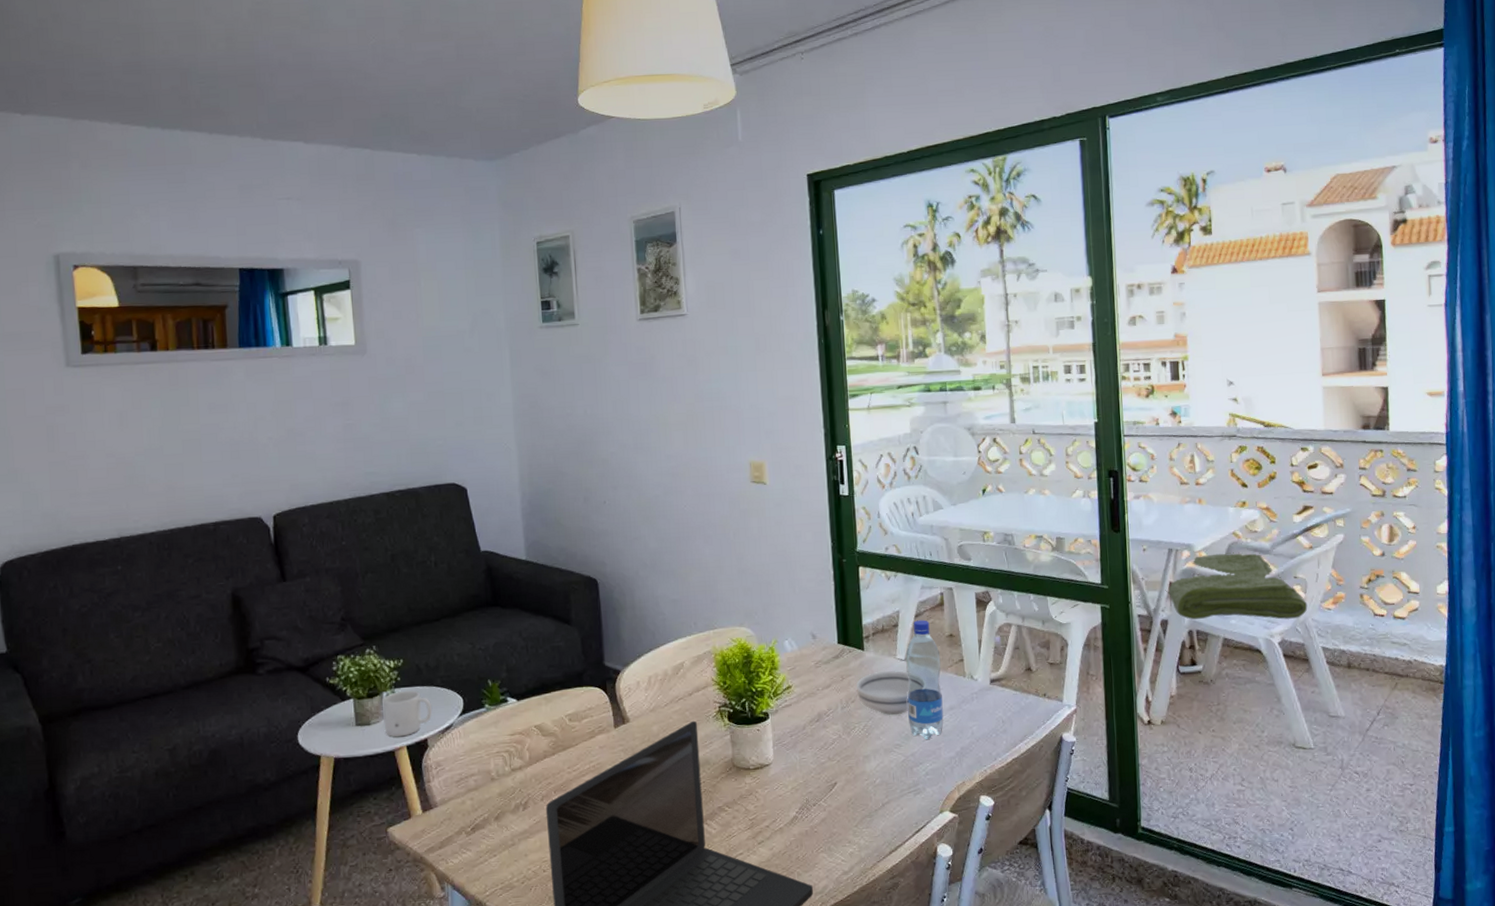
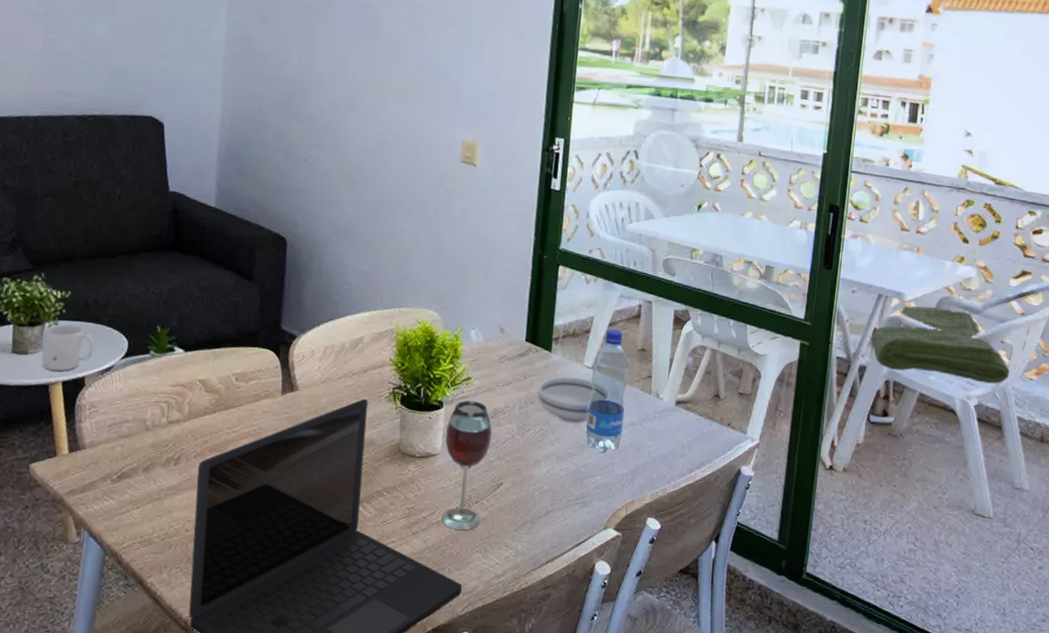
wineglass: none [775,708,821,834] -> present [442,400,492,531]

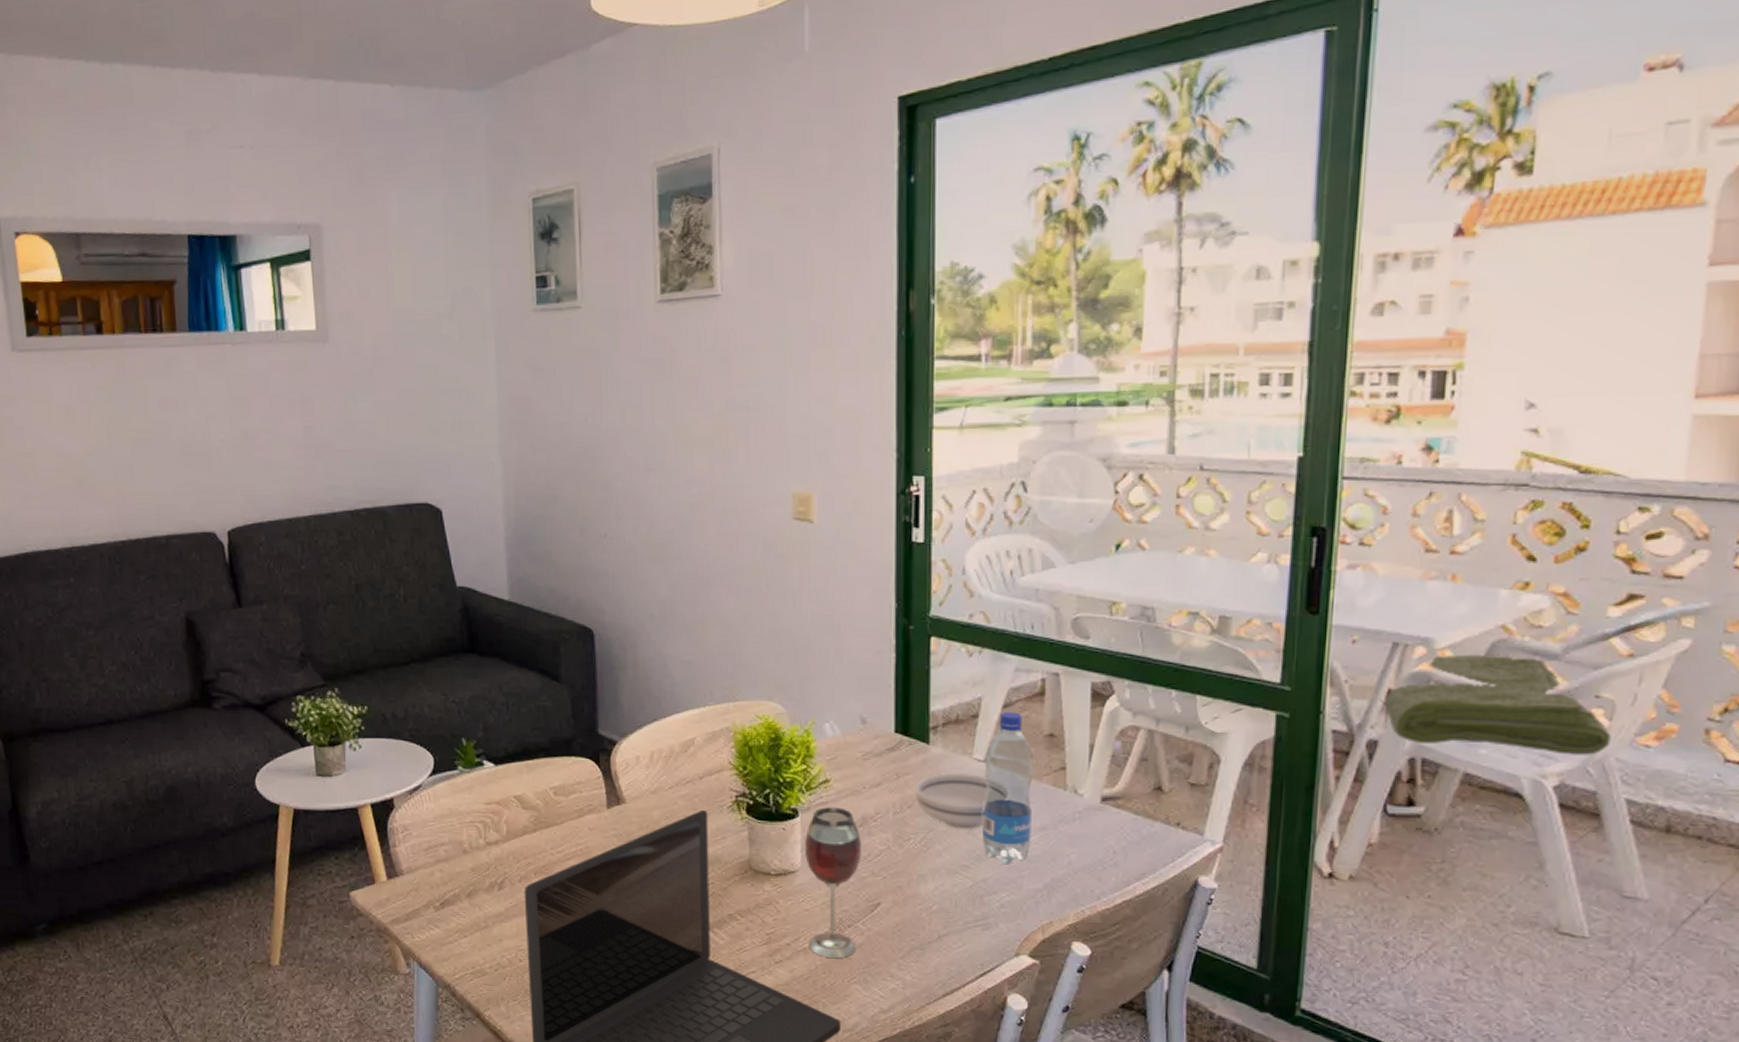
mug: present [41,323,95,372] -> none [344,741,400,793]

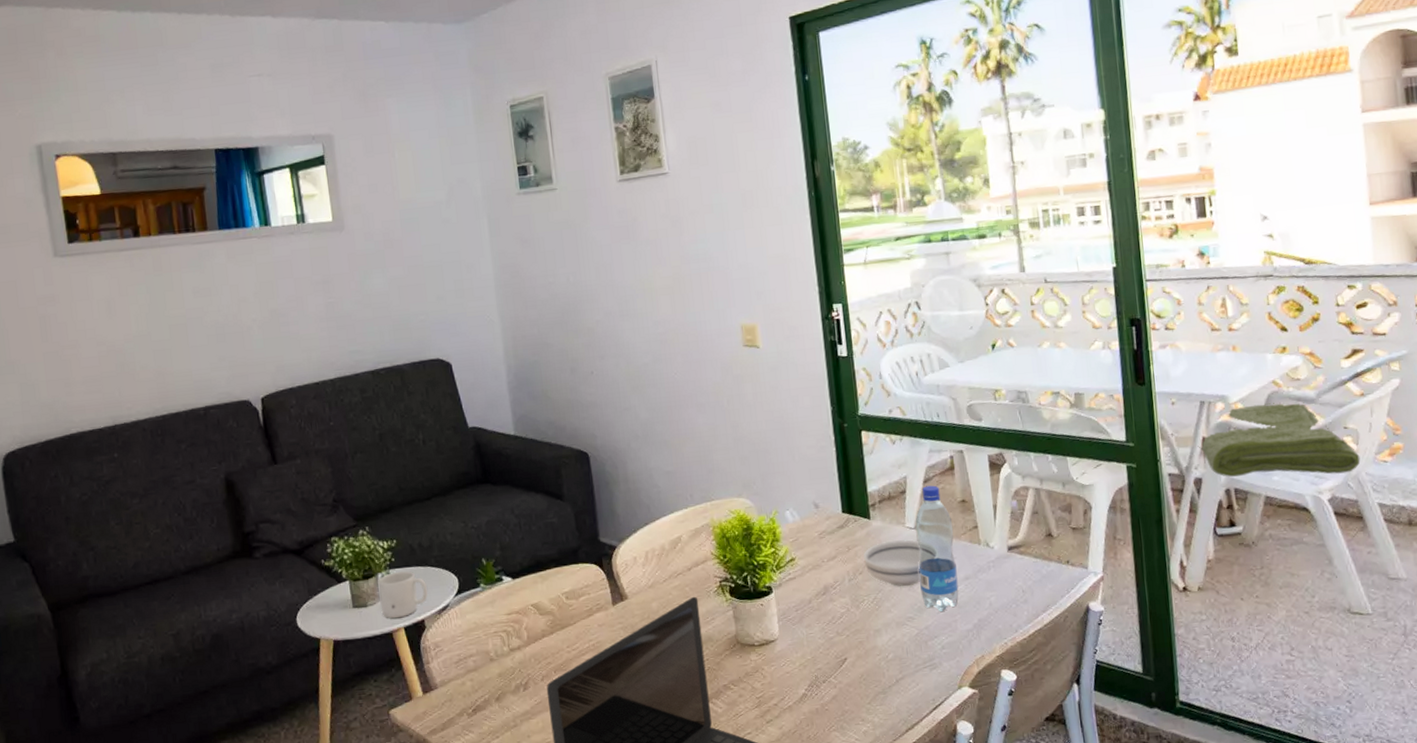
mug: none [344,741,400,793] -> present [377,571,428,619]
wineglass: present [805,807,861,959] -> none [780,580,832,712]

